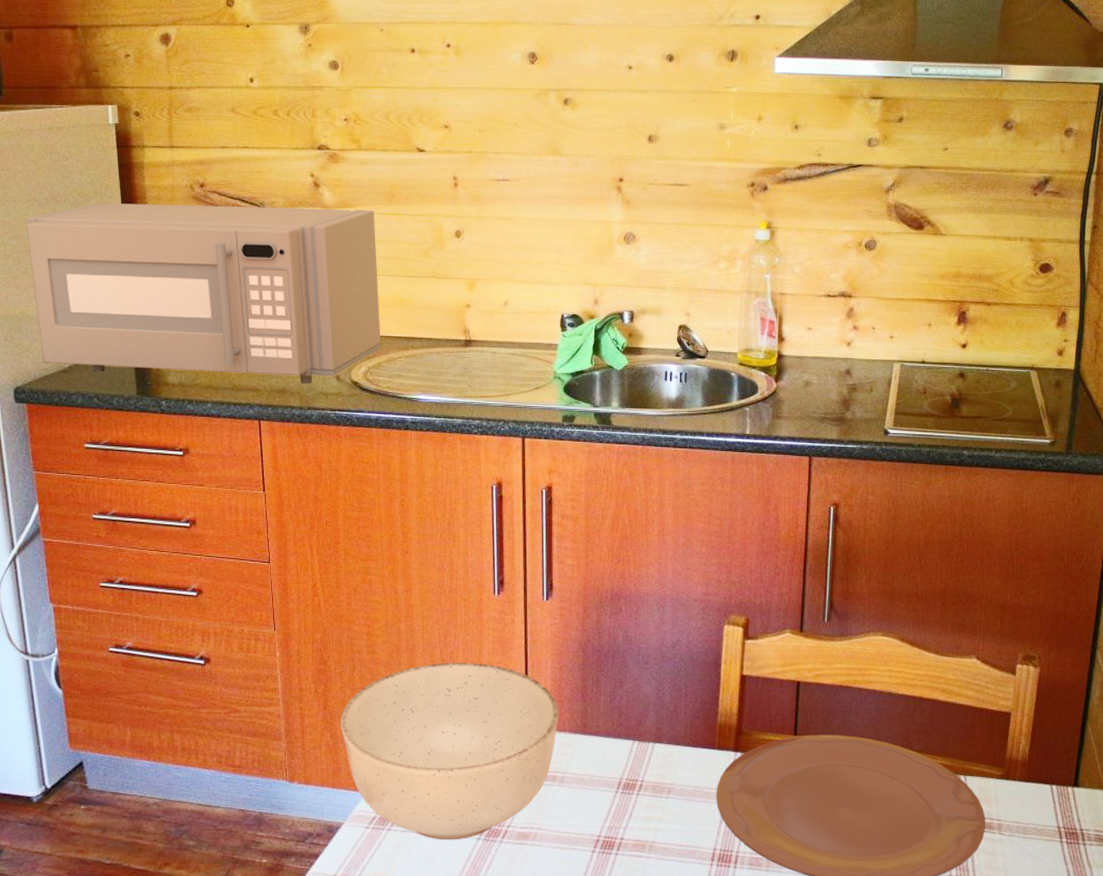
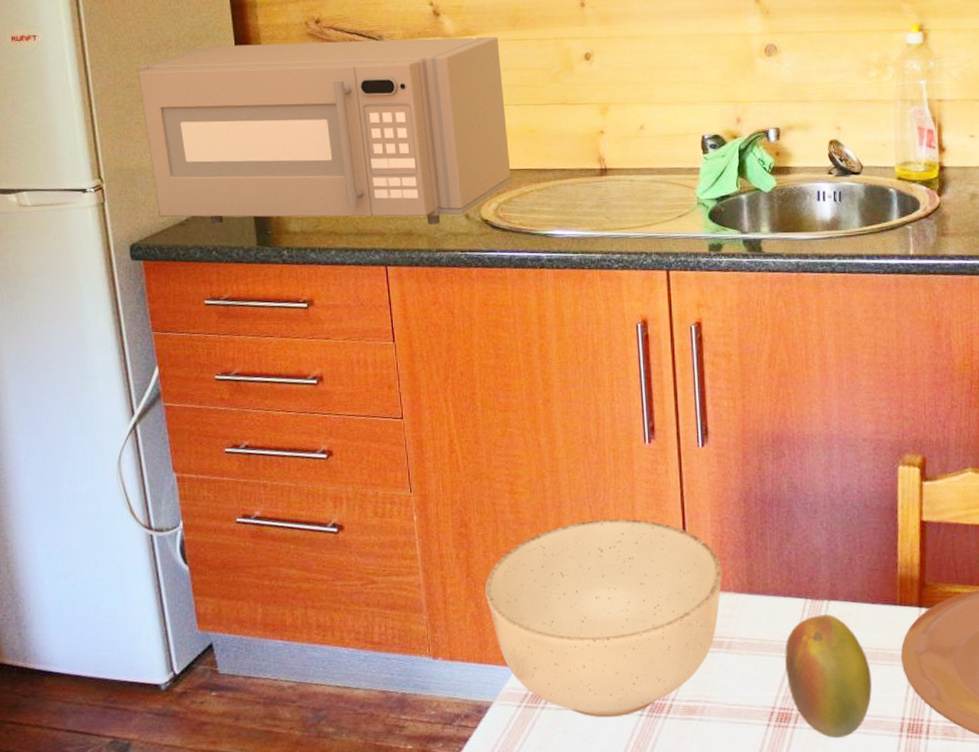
fruit: none [612,755,688,864] -> present [785,614,872,738]

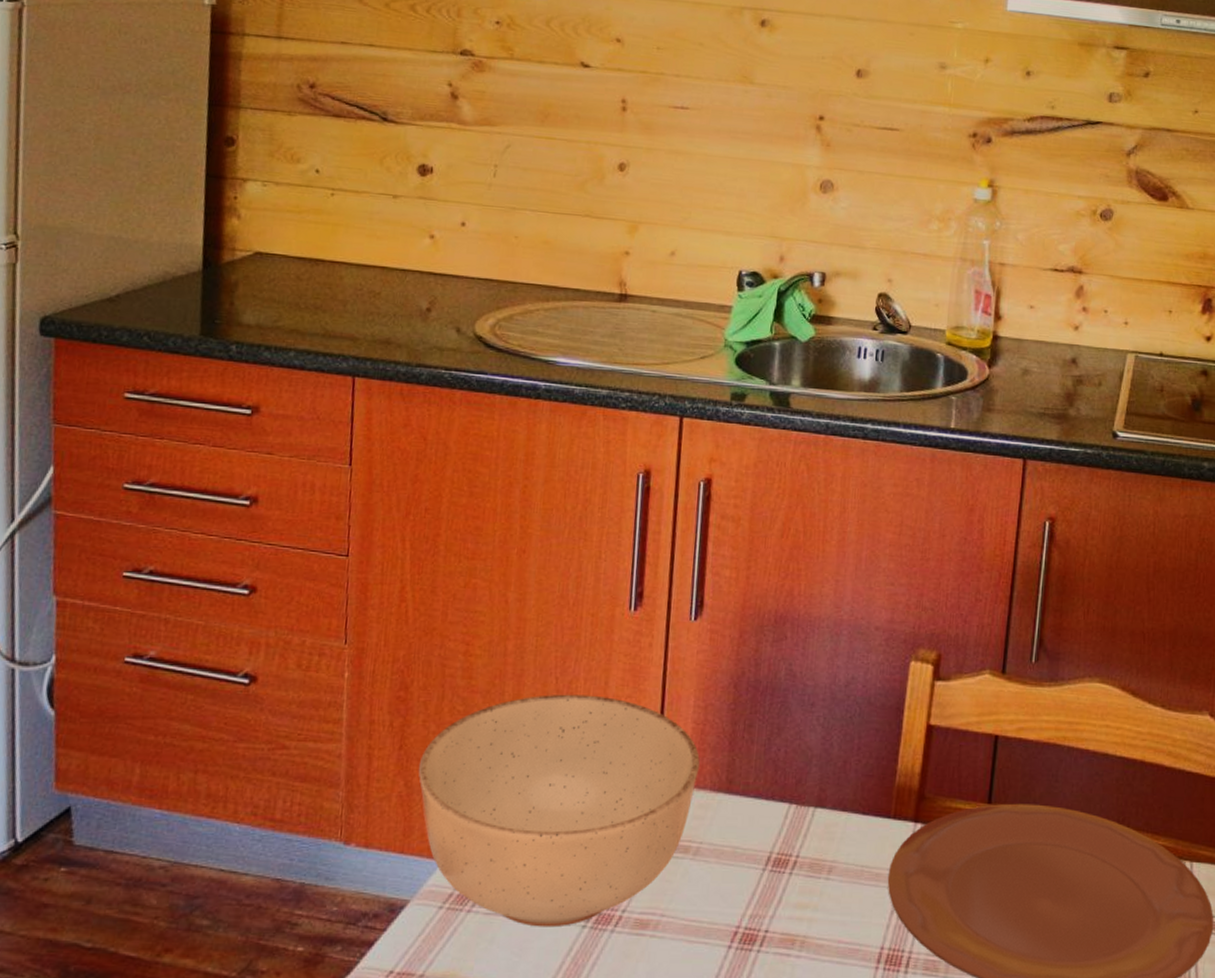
microwave: present [137,37,511,225] -> none [82,97,523,336]
fruit: present [785,614,872,738] -> none [757,823,853,966]

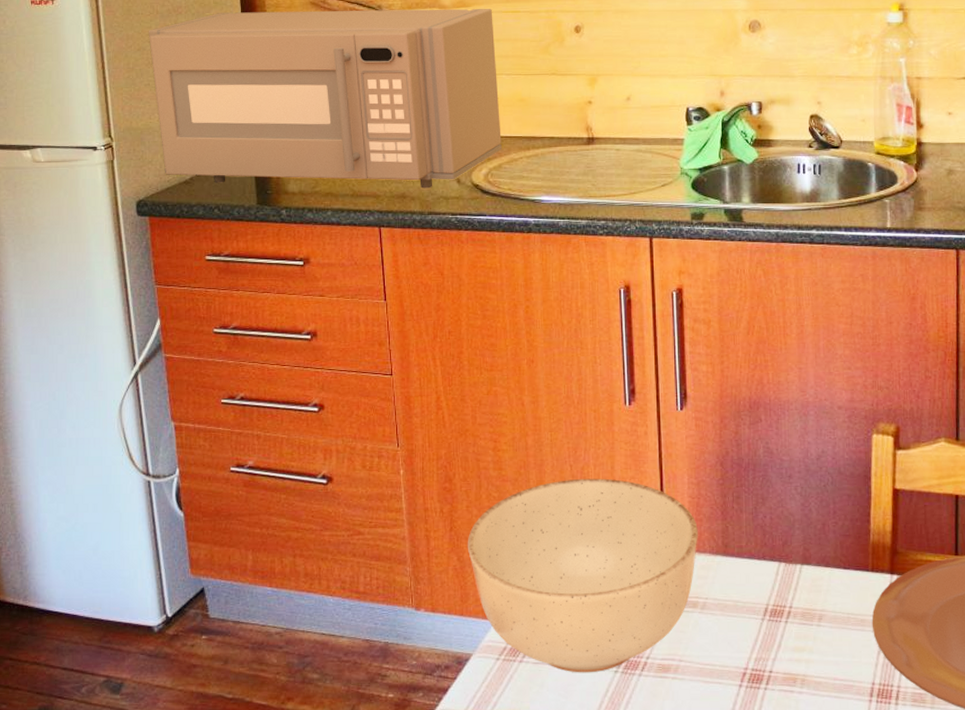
microwave: none [82,97,523,336] -> present [148,9,502,189]

